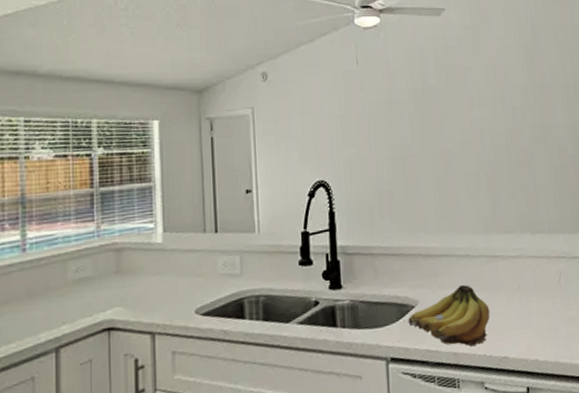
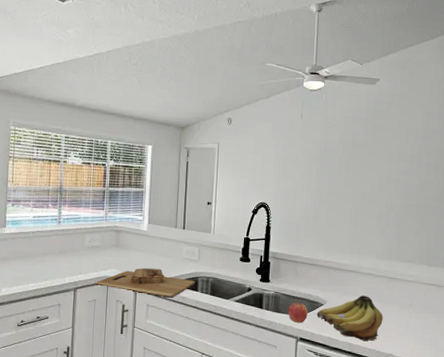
cutting board: none [90,295,241,338] -> present [96,267,196,298]
fruit: none [370,308,397,339] -> present [288,302,308,323]

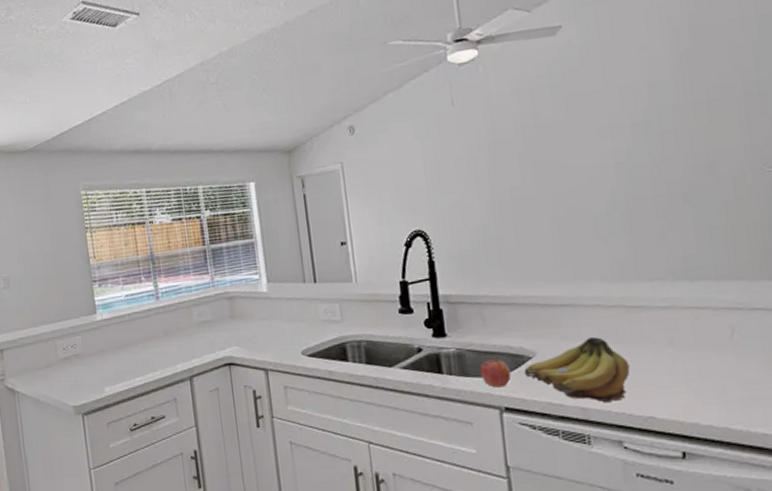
cutting board: present [96,267,196,298] -> none [214,338,344,375]

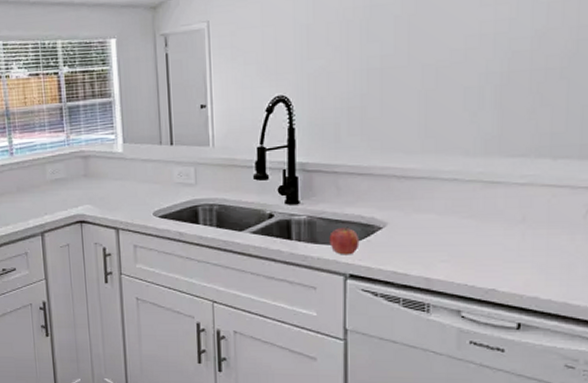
fruit: present [524,337,630,402] -> none [373,211,479,273]

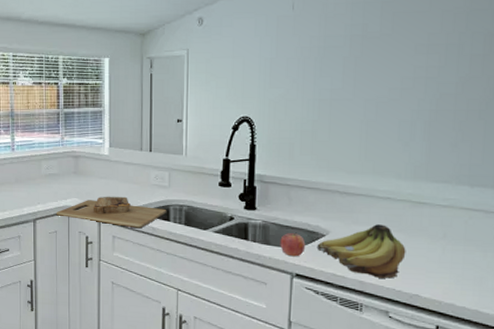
cutting board: none [66,199,195,235] -> present [56,196,167,229]
fruit: none [373,211,479,273] -> present [317,224,406,279]

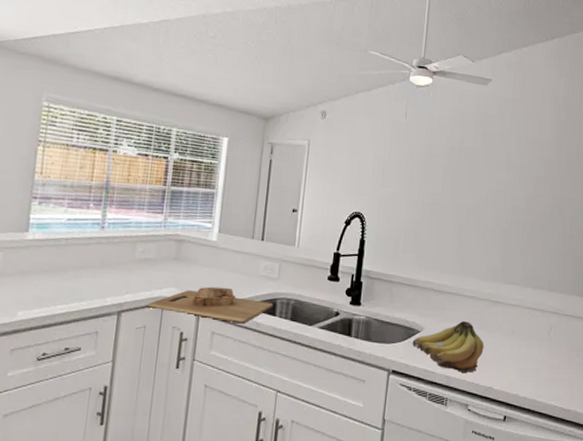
fruit: present [280,232,306,257] -> none [380,328,403,353]

